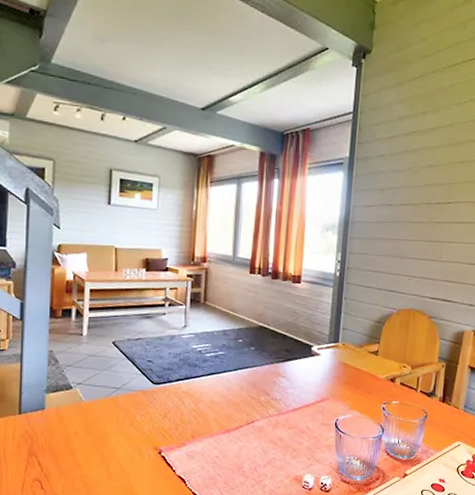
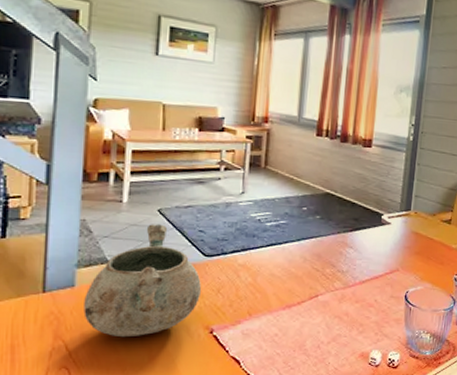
decorative bowl: none [52,354,151,455] -> present [83,224,202,338]

